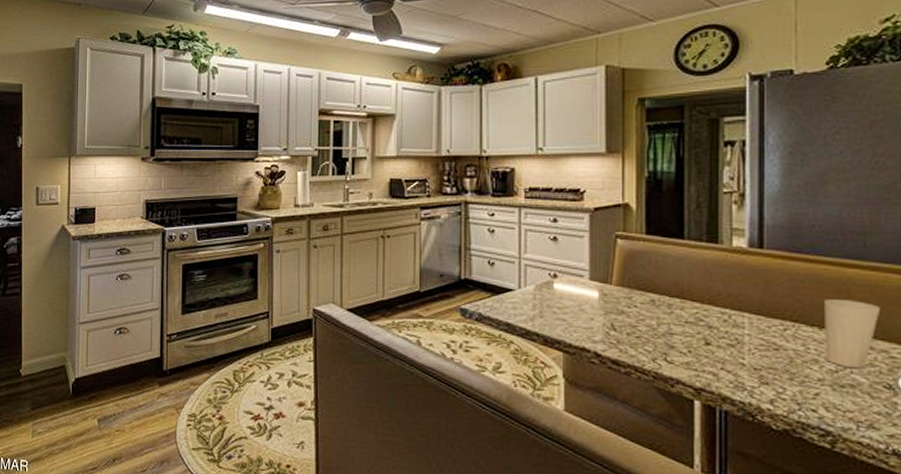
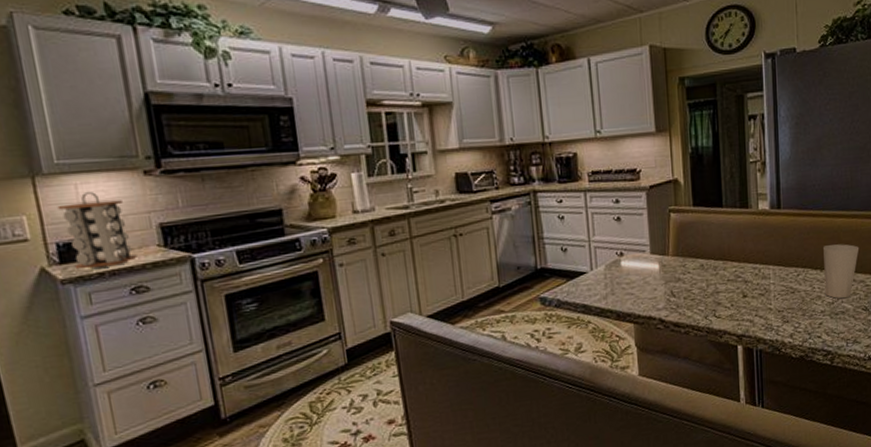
spice rack: none [81,170,126,230] -> present [57,191,138,269]

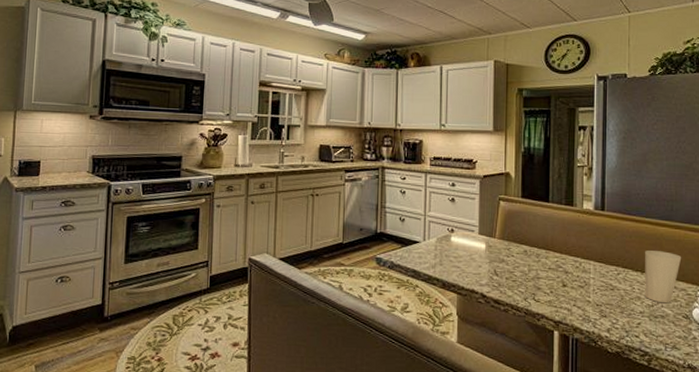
spice rack: present [57,191,138,269] -> none [26,125,72,183]

